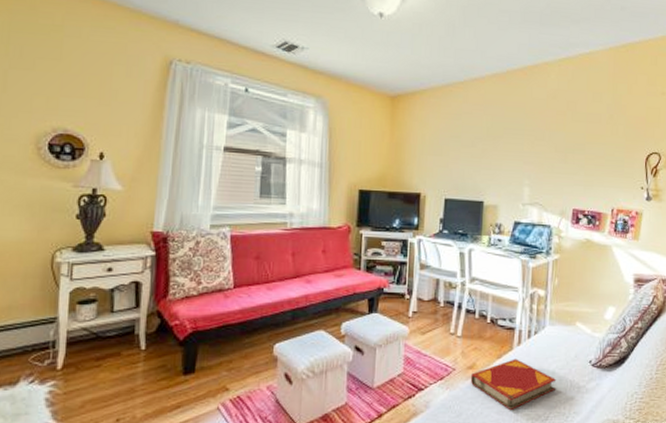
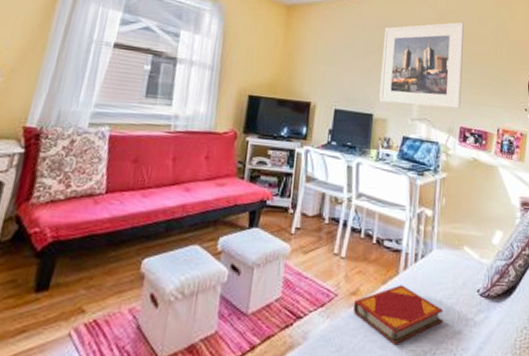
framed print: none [489,101,577,192] -> present [379,22,464,109]

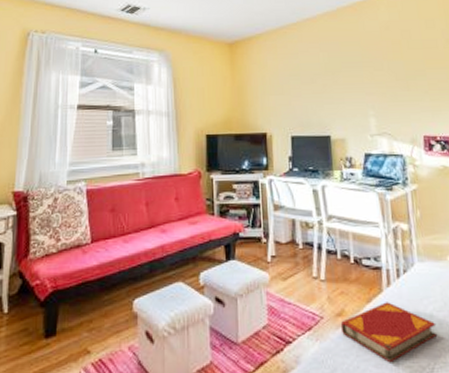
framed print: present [379,22,464,109] -> none [328,30,421,123]

